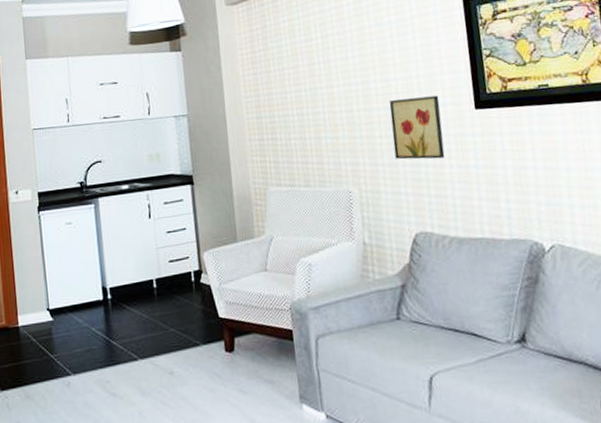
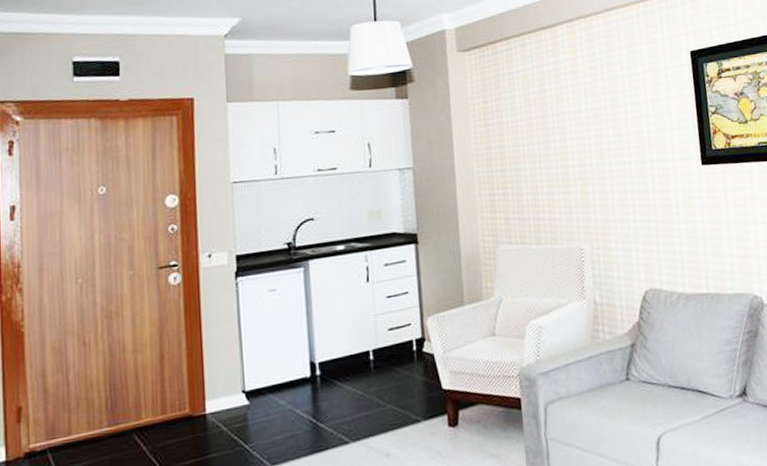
wall art: present [389,95,445,160] -> none [621,151,674,216]

